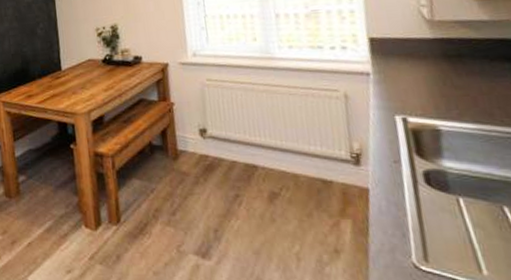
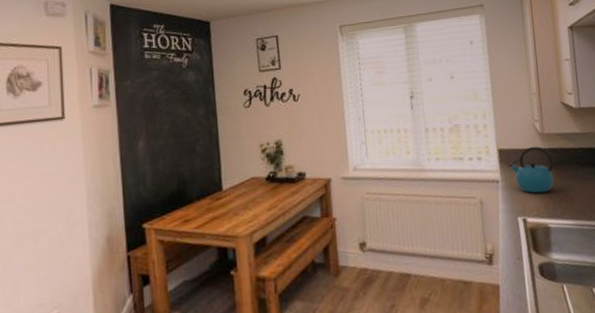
kettle: none [383,35,449,90] -> present [508,146,555,194]

